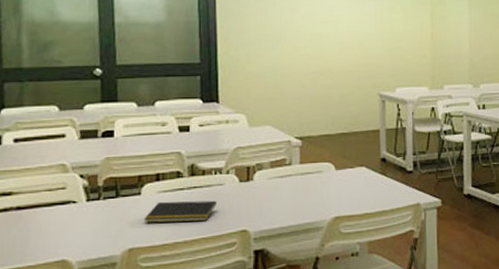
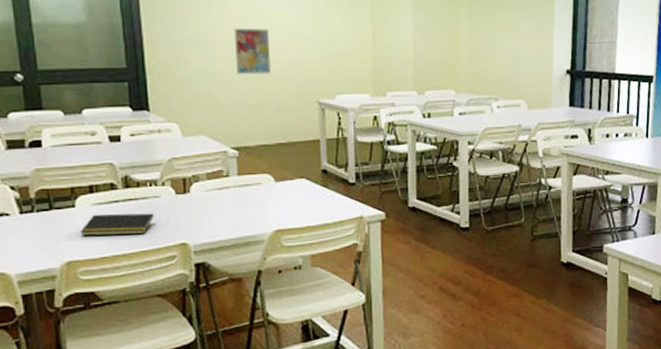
wall art: none [303,26,335,69] -> present [234,28,271,75]

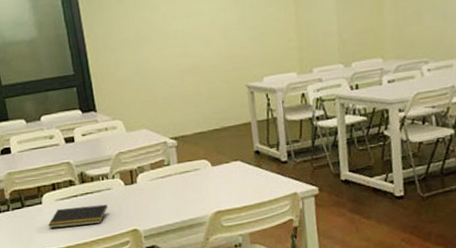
wall art: present [234,28,271,75] -> none [165,21,201,69]

